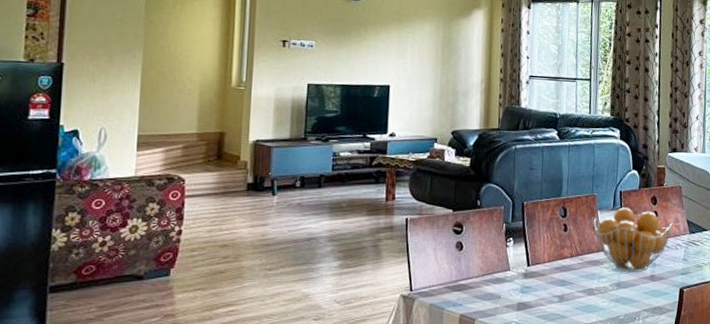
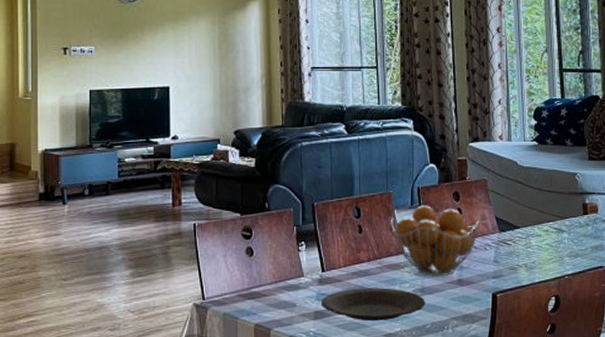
plate: none [525,282,621,313] -> present [322,288,425,321]

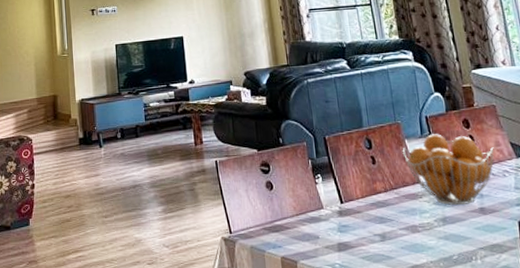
plate: present [322,288,425,321] -> none [343,218,449,253]

